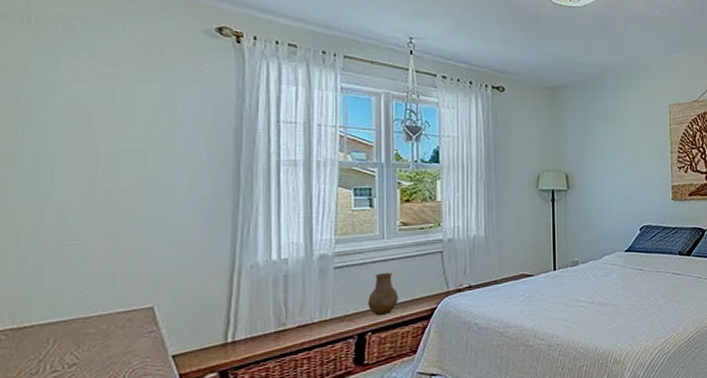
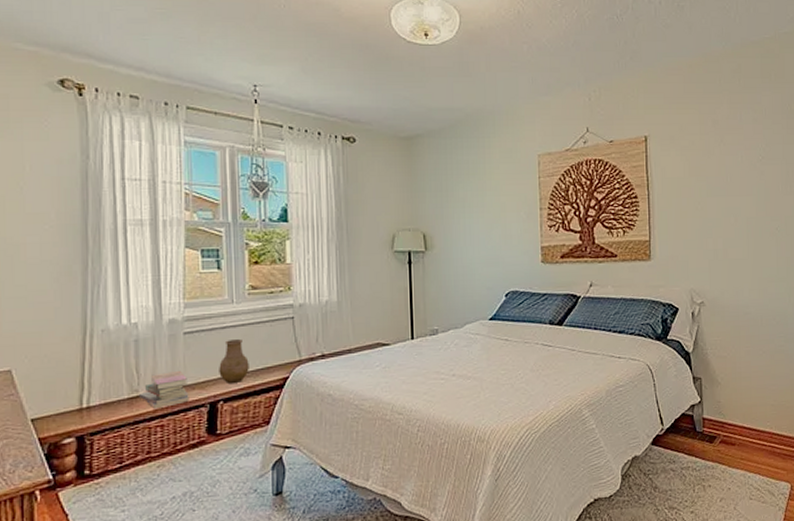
books: none [285,303,337,342] -> present [138,370,189,409]

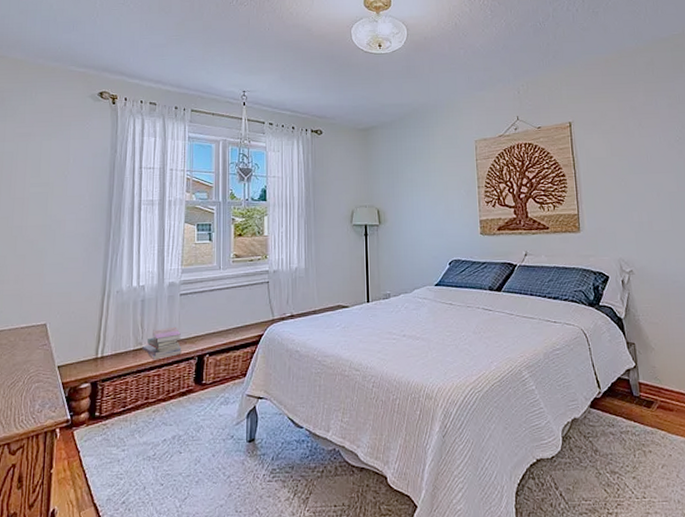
vase: present [219,339,249,383] -> none [207,301,231,339]

